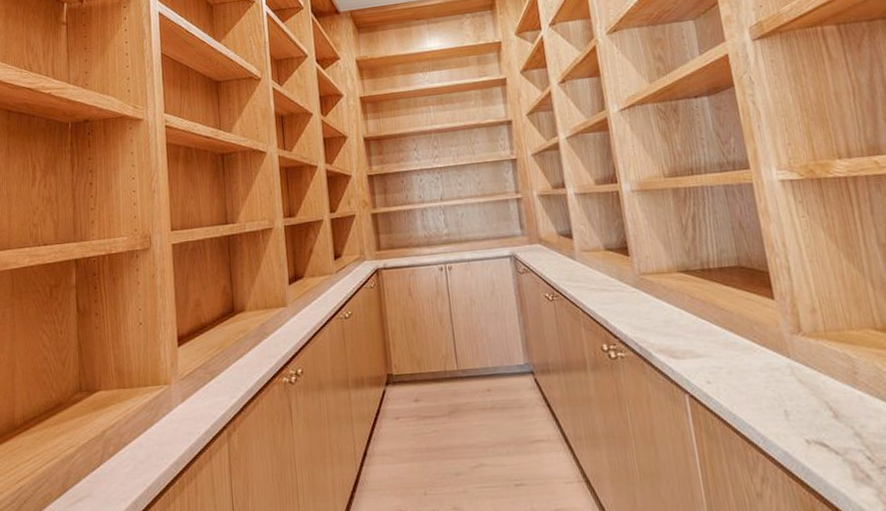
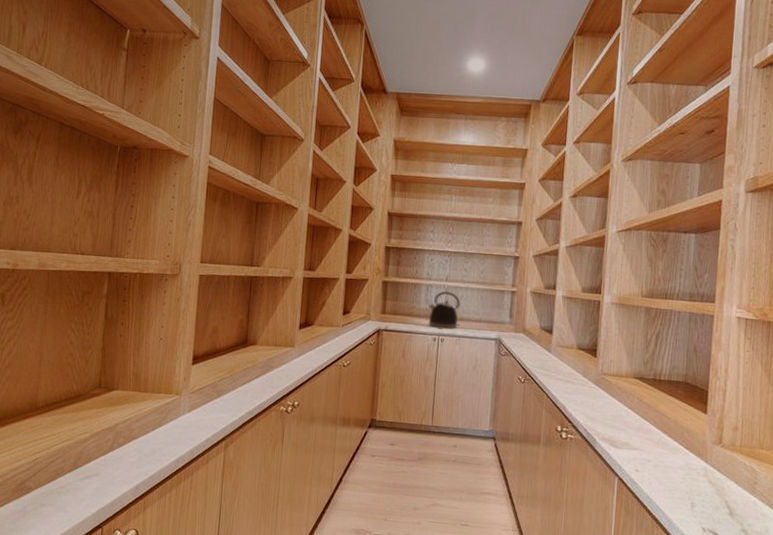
kettle: none [427,211,467,257] -> present [428,291,461,330]

